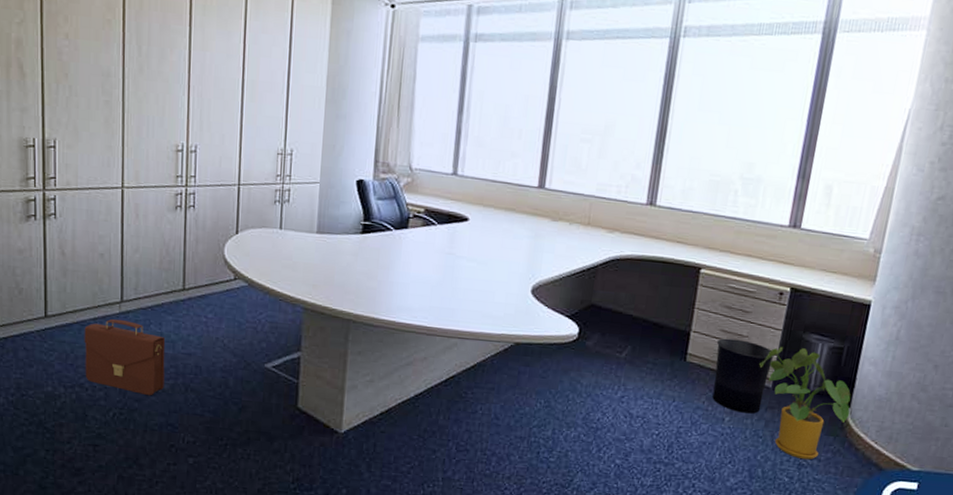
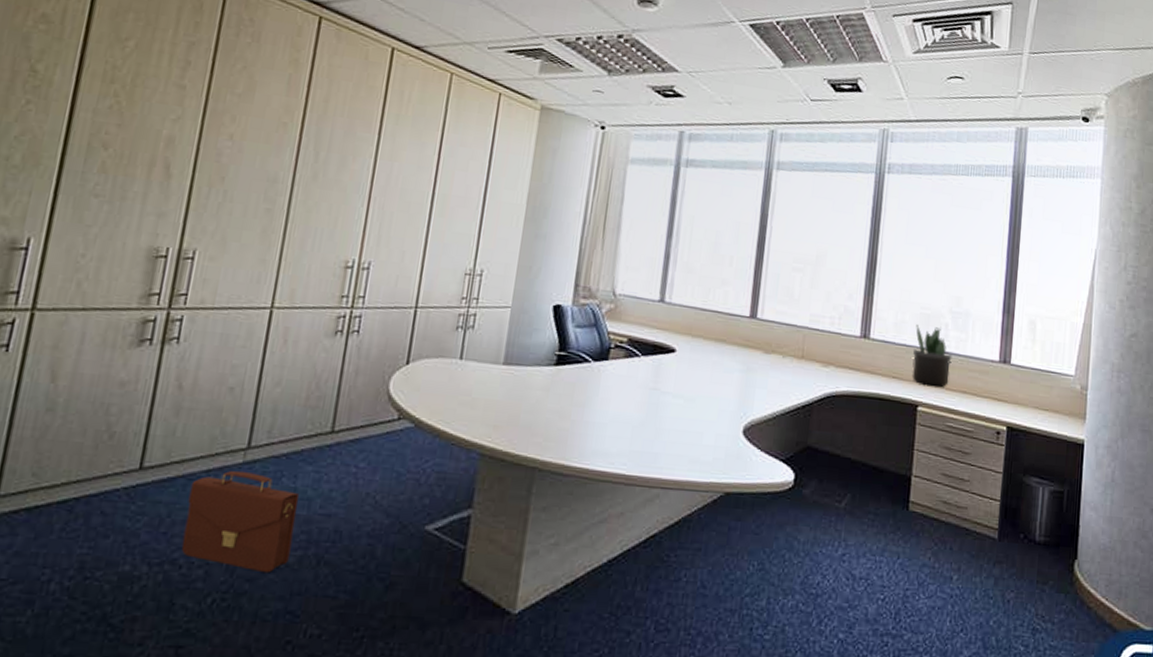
planter: none [697,192,740,250] -> present [913,325,952,387]
waste bin: present [712,338,774,414] -> none [938,483,997,570]
house plant: present [759,346,851,460] -> none [983,491,1078,624]

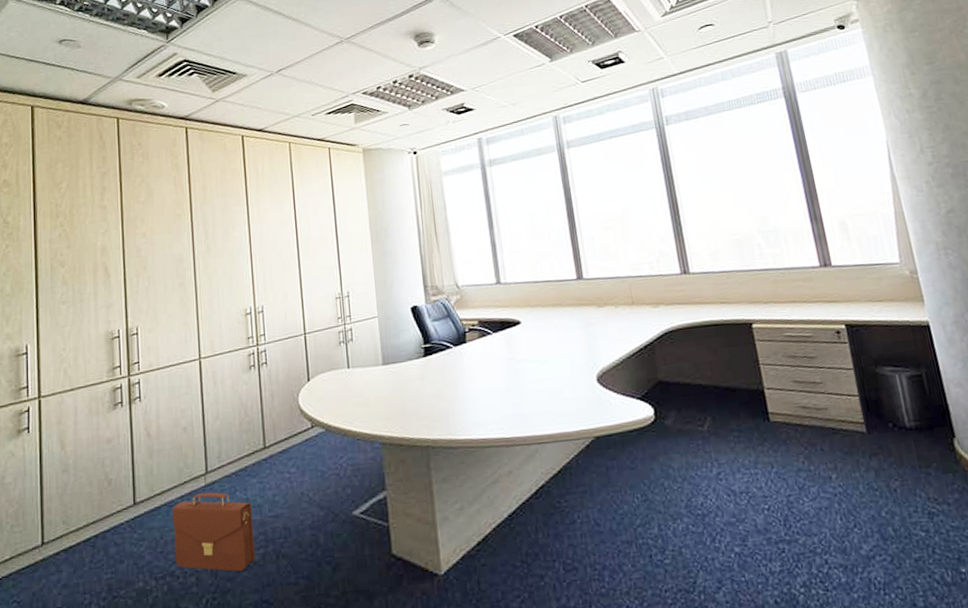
planter: present [913,325,952,387] -> none [730,248,775,304]

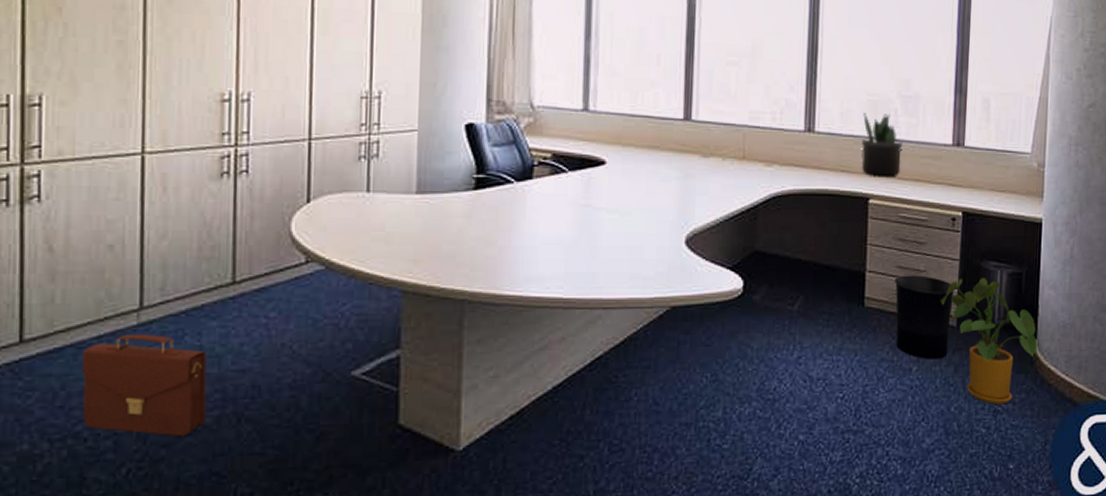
planter: none [730,248,775,304] -> present [862,113,903,176]
waste bin: none [793,387,865,467] -> present [894,275,955,359]
house plant: none [844,383,959,507] -> present [941,278,1038,405]

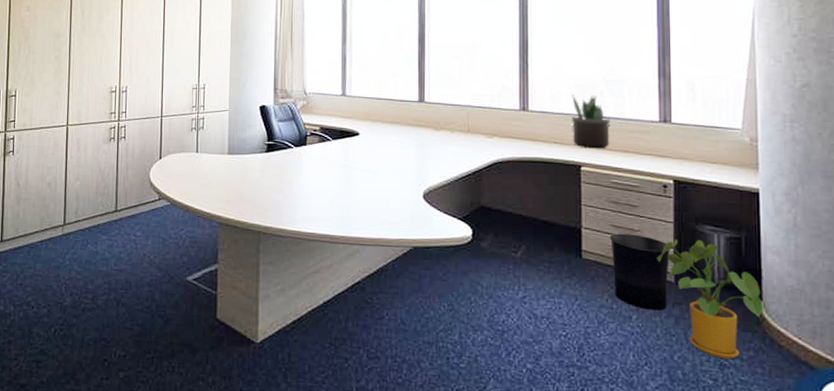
briefcase: present [82,333,208,437] -> none [32,240,101,312]

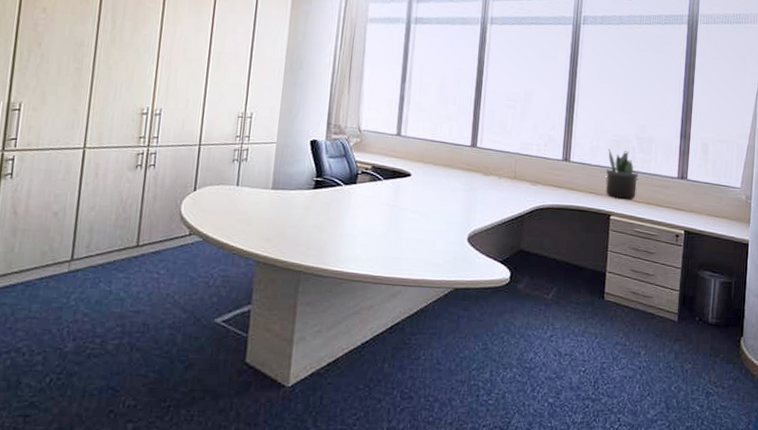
waste bin: present [609,233,671,311] -> none [628,277,677,347]
house plant: present [657,239,764,360] -> none [665,283,744,388]

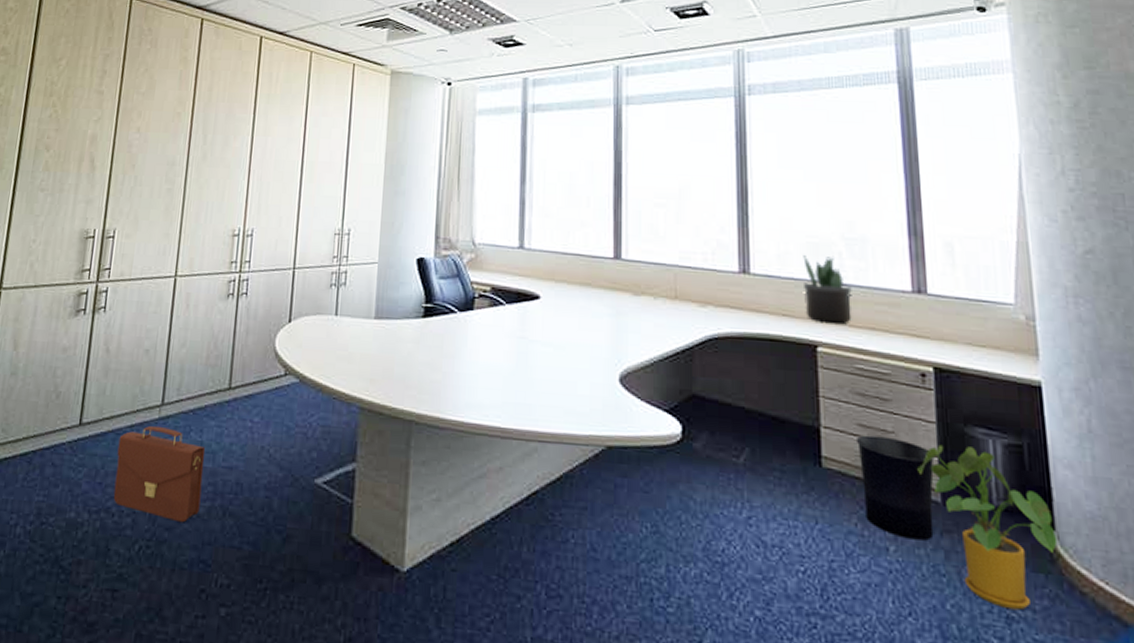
briefcase: none [23,278,114,358] -> present [113,425,206,523]
waste bin: none [628,277,677,347] -> present [855,435,935,541]
house plant: none [665,283,744,388] -> present [917,444,1058,611]

